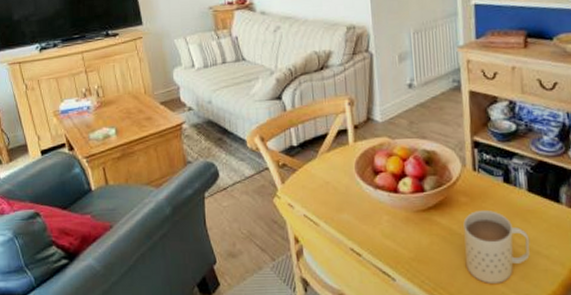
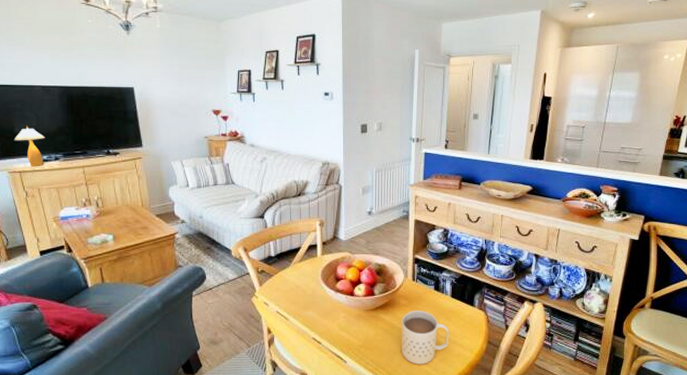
table lamp: none [13,11,44,57] -> present [14,125,46,167]

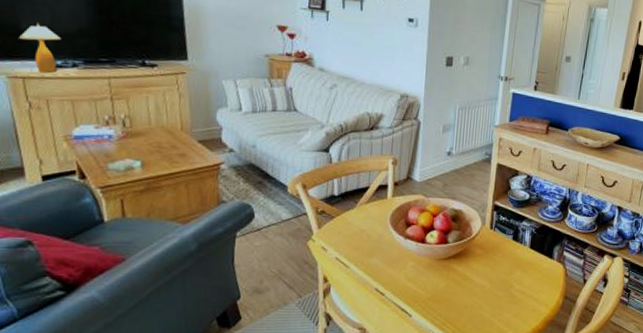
mug: present [401,311,450,364] -> none [472,262,526,320]

